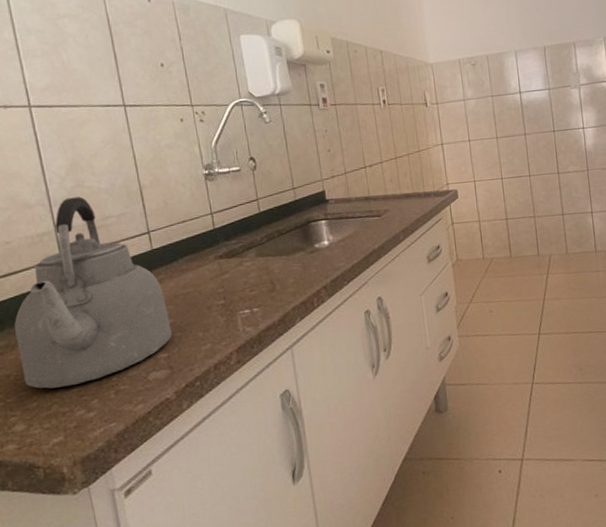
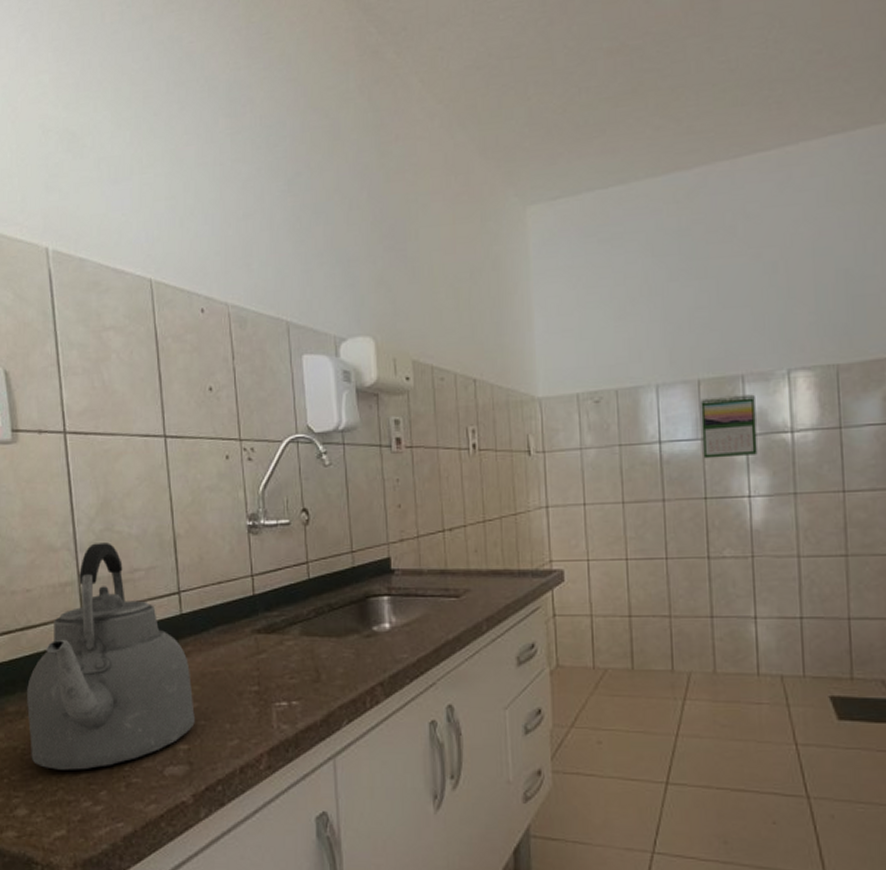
calendar: none [546,56,587,103] -> present [700,394,758,459]

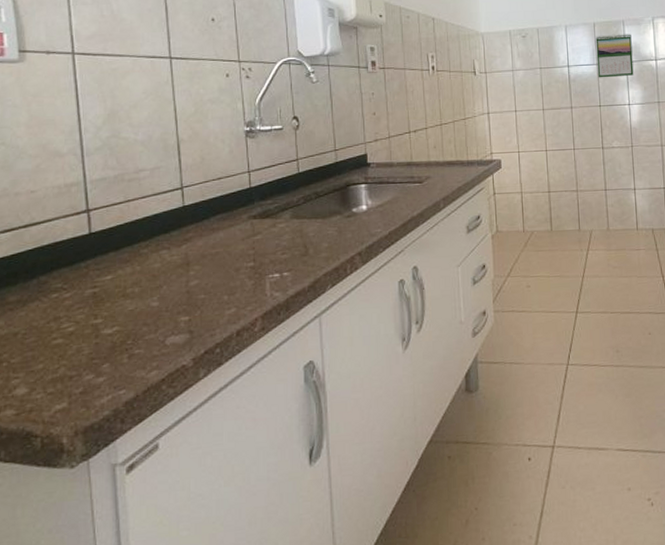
kettle: present [27,543,195,770] -> none [29,148,195,350]

